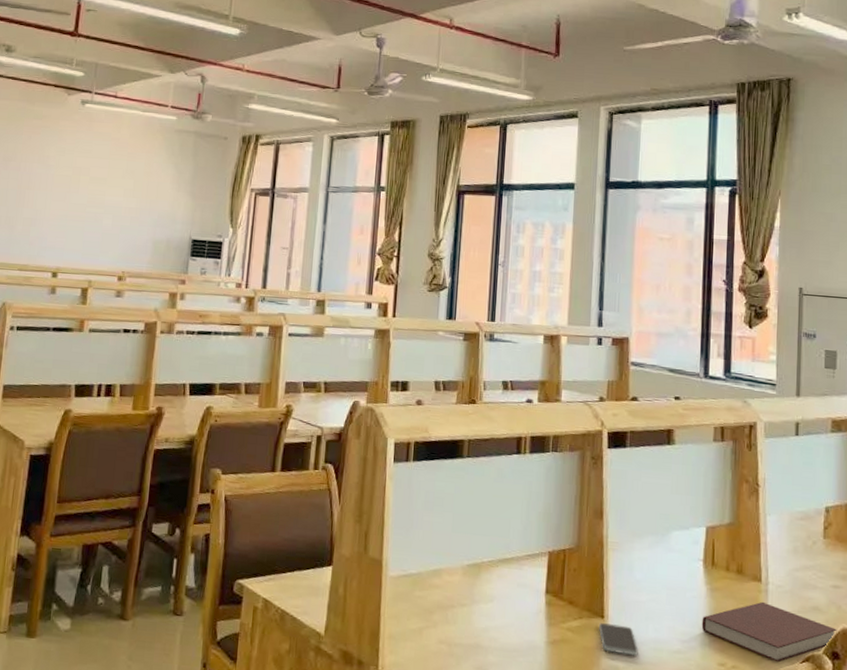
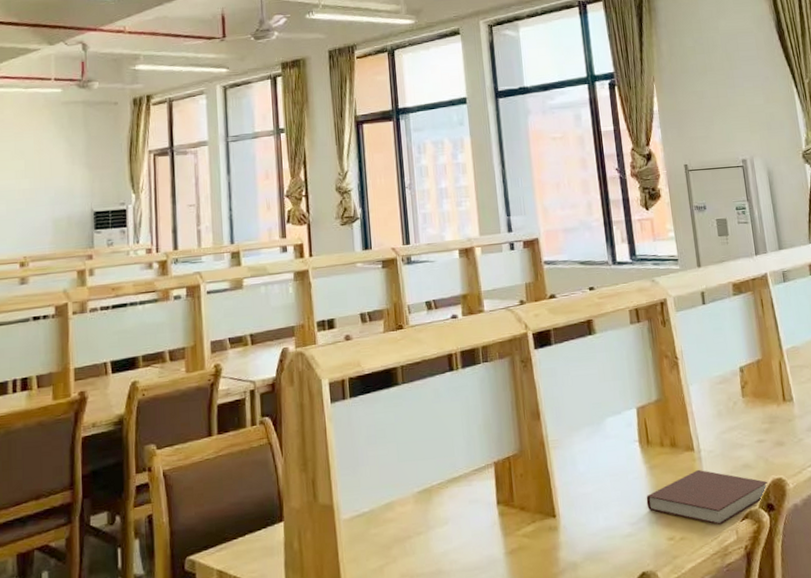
smartphone: present [599,623,638,655] -> none [552,520,593,550]

